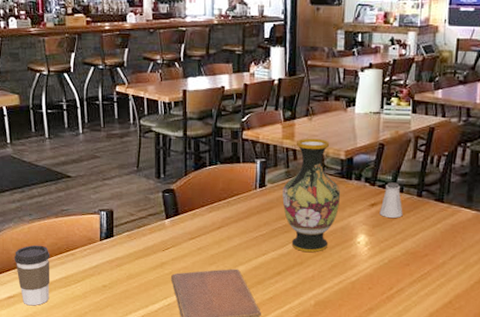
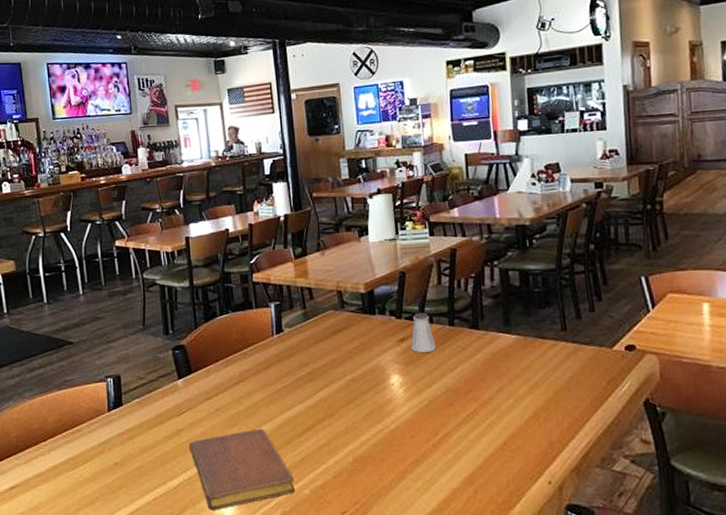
coffee cup: present [14,245,50,306] -> none [14,423,56,496]
vase: present [282,138,341,253] -> none [302,273,366,402]

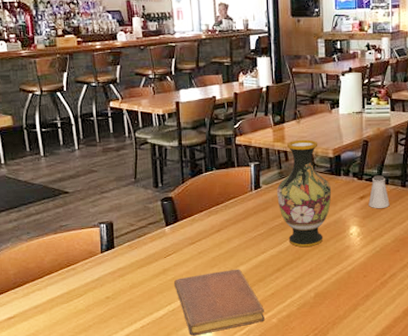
vase: none [302,273,366,402] -> present [277,139,332,248]

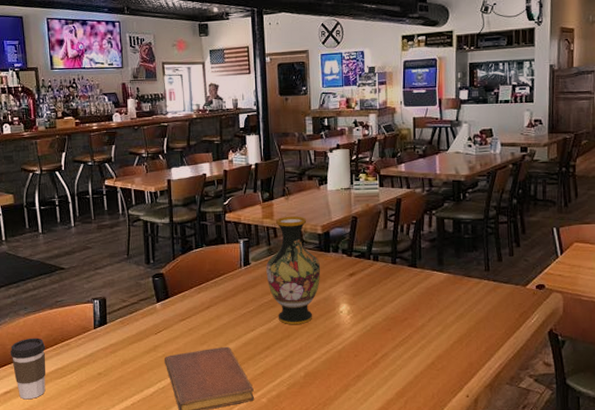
coffee cup: none [12,263,52,325] -> present [10,338,46,400]
saltshaker: present [368,175,390,208] -> none [358,252,380,286]

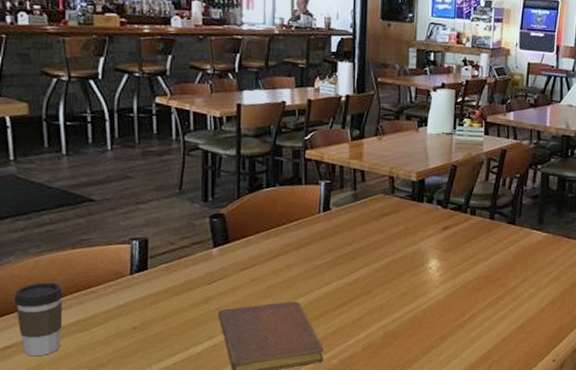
vase: present [266,216,321,325] -> none [349,158,412,281]

